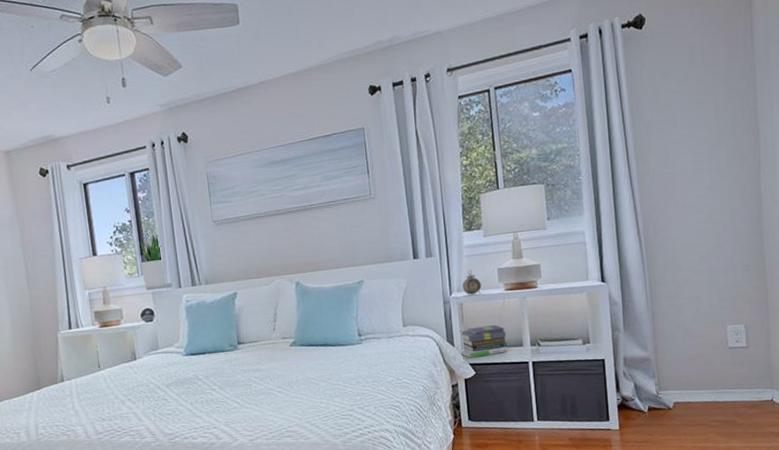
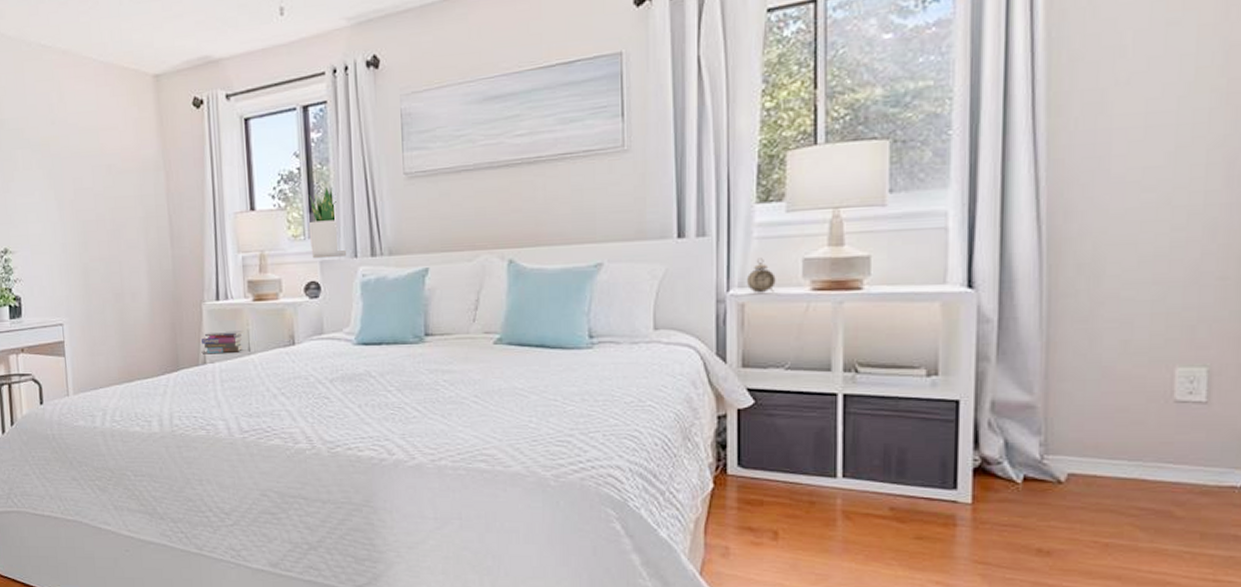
books: none [59,352,95,373] -> present [202,331,245,354]
books: present [458,325,508,358] -> none [731,338,807,381]

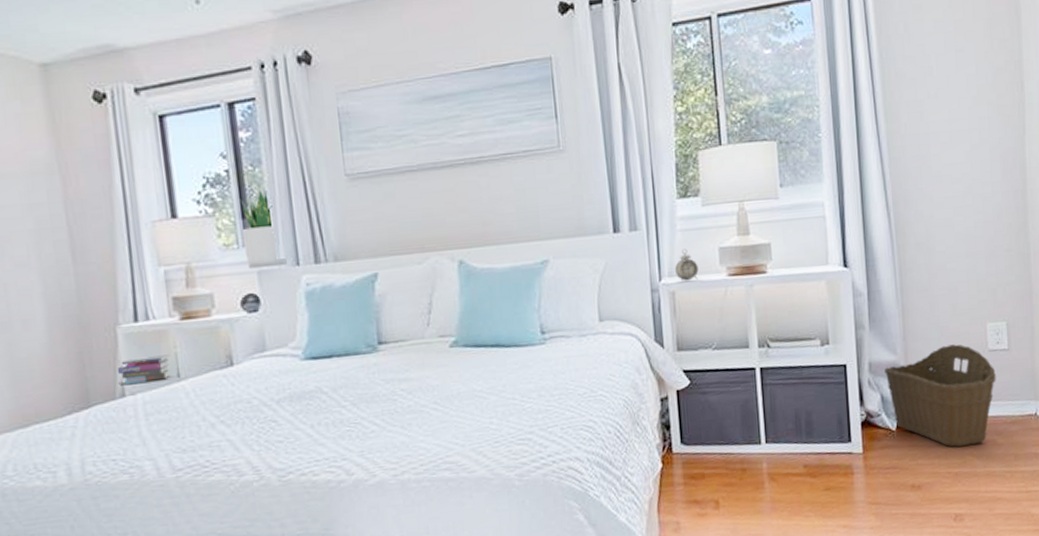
wicker basket: none [1013,389,1183,514] -> present [884,344,996,448]

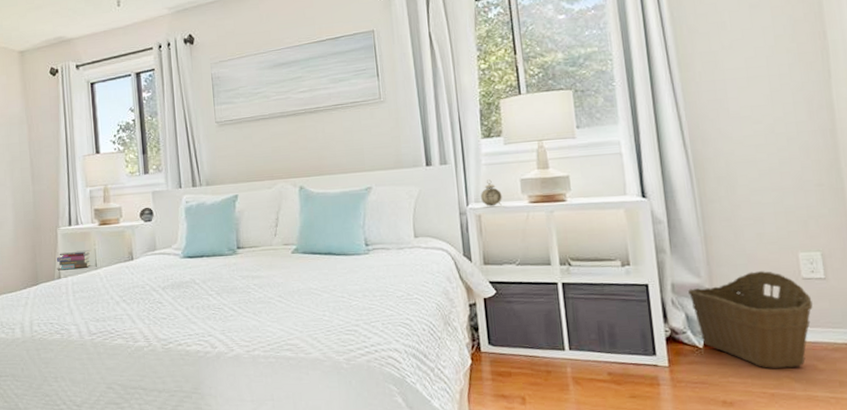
planter: present [240,190,288,269] -> none [142,134,173,190]

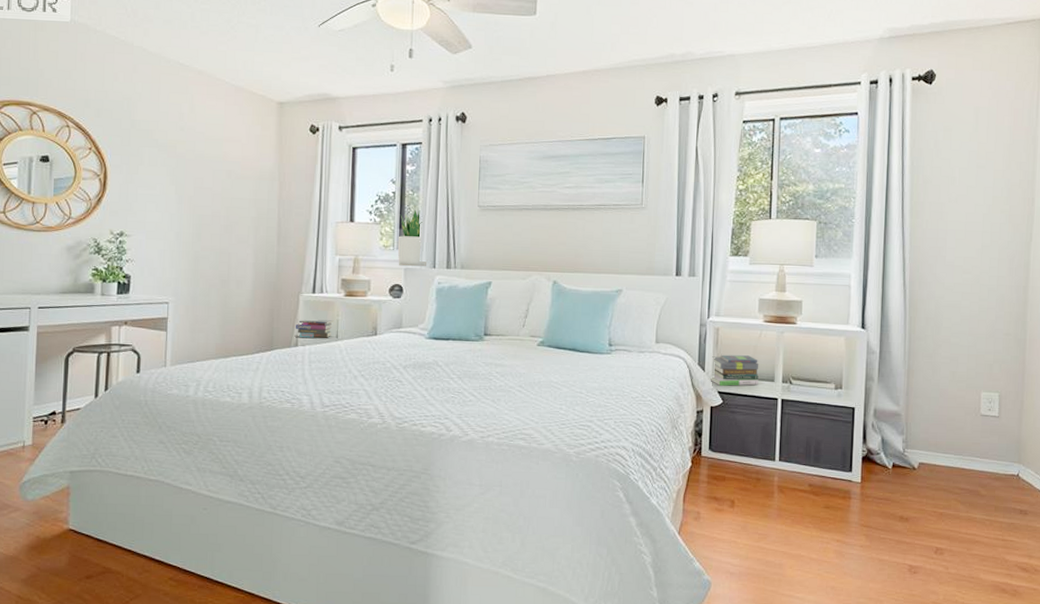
planter: none [142,134,173,190] -> present [397,210,428,267]
books: none [476,240,533,275] -> present [708,354,759,386]
alarm clock: present [480,179,502,207] -> none [721,296,741,322]
wicker basket: present [688,271,813,369] -> none [887,405,985,492]

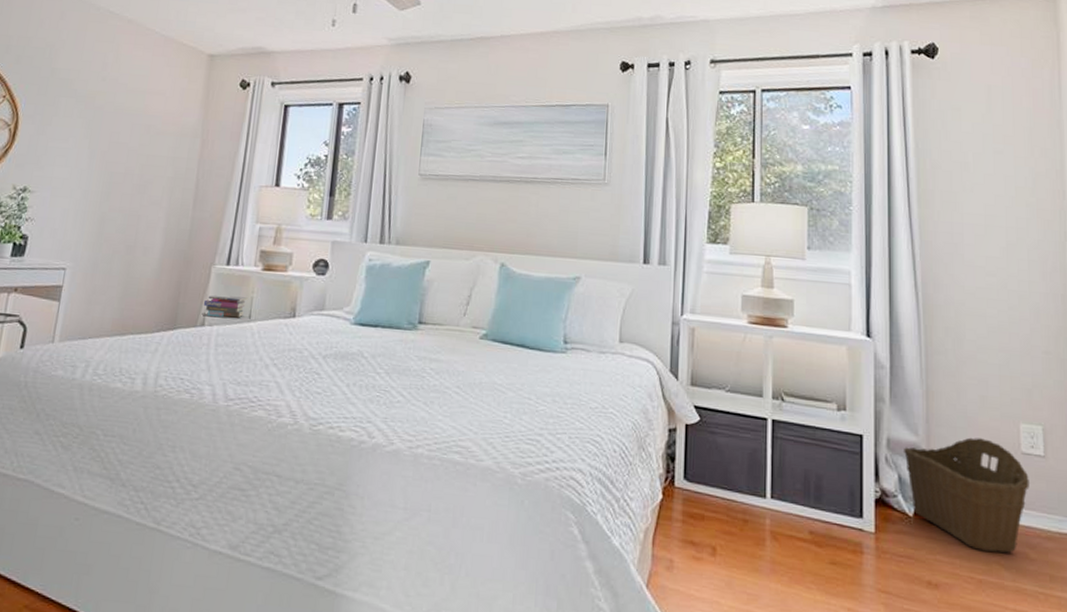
planter: present [397,210,428,267] -> none [325,176,359,241]
books: present [708,354,759,386] -> none [682,360,744,401]
wicker basket: none [887,405,985,492] -> present [904,437,1030,553]

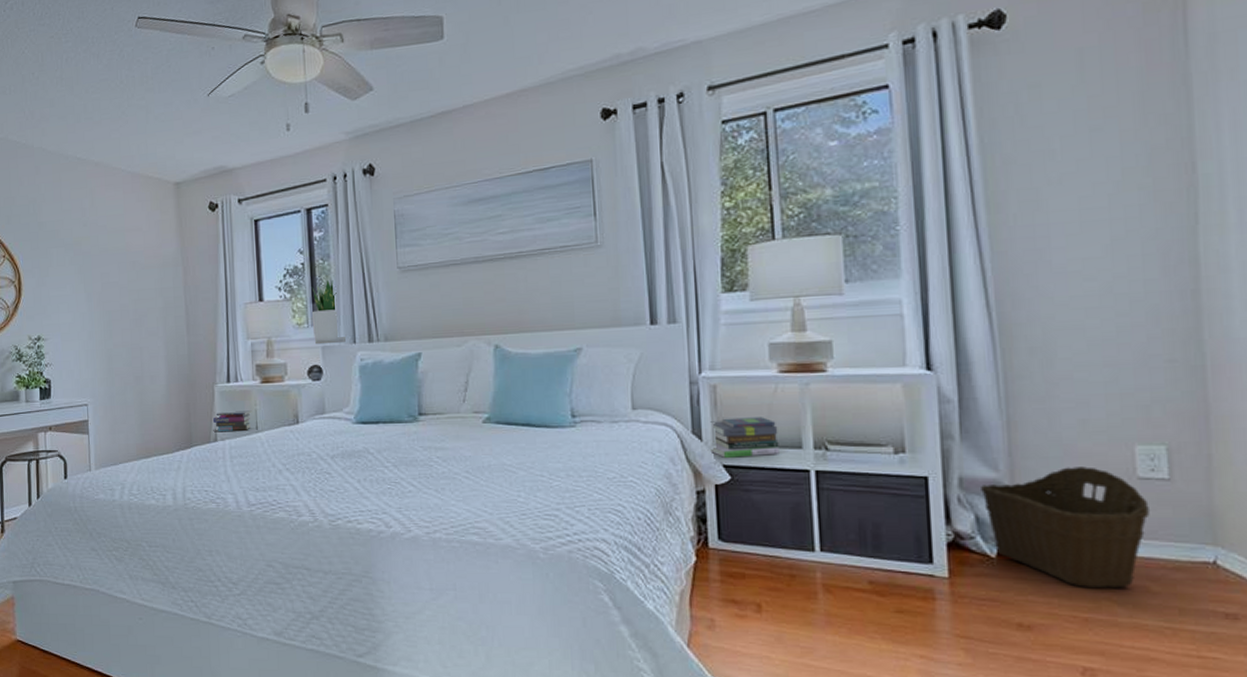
planter: none [325,176,359,241] -> present [311,280,347,345]
books: none [682,360,744,401] -> present [707,417,779,458]

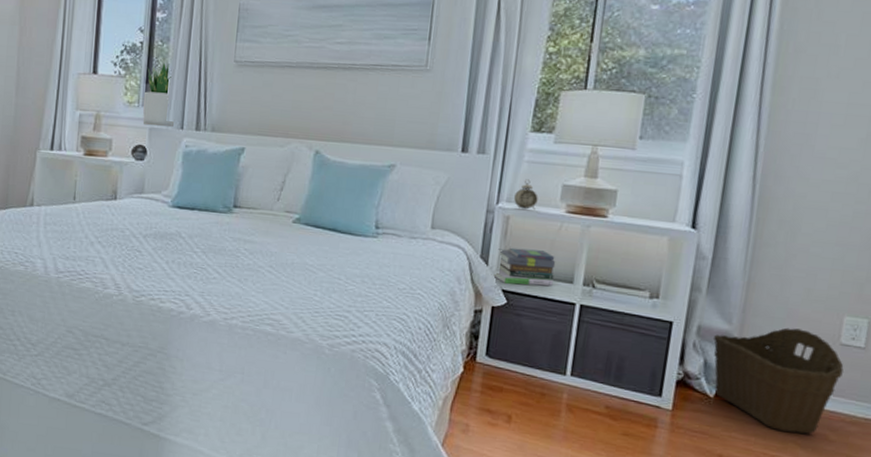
books: present [213,410,253,432] -> none [32,177,73,200]
alarm clock: none [716,343,744,376] -> present [513,179,538,210]

